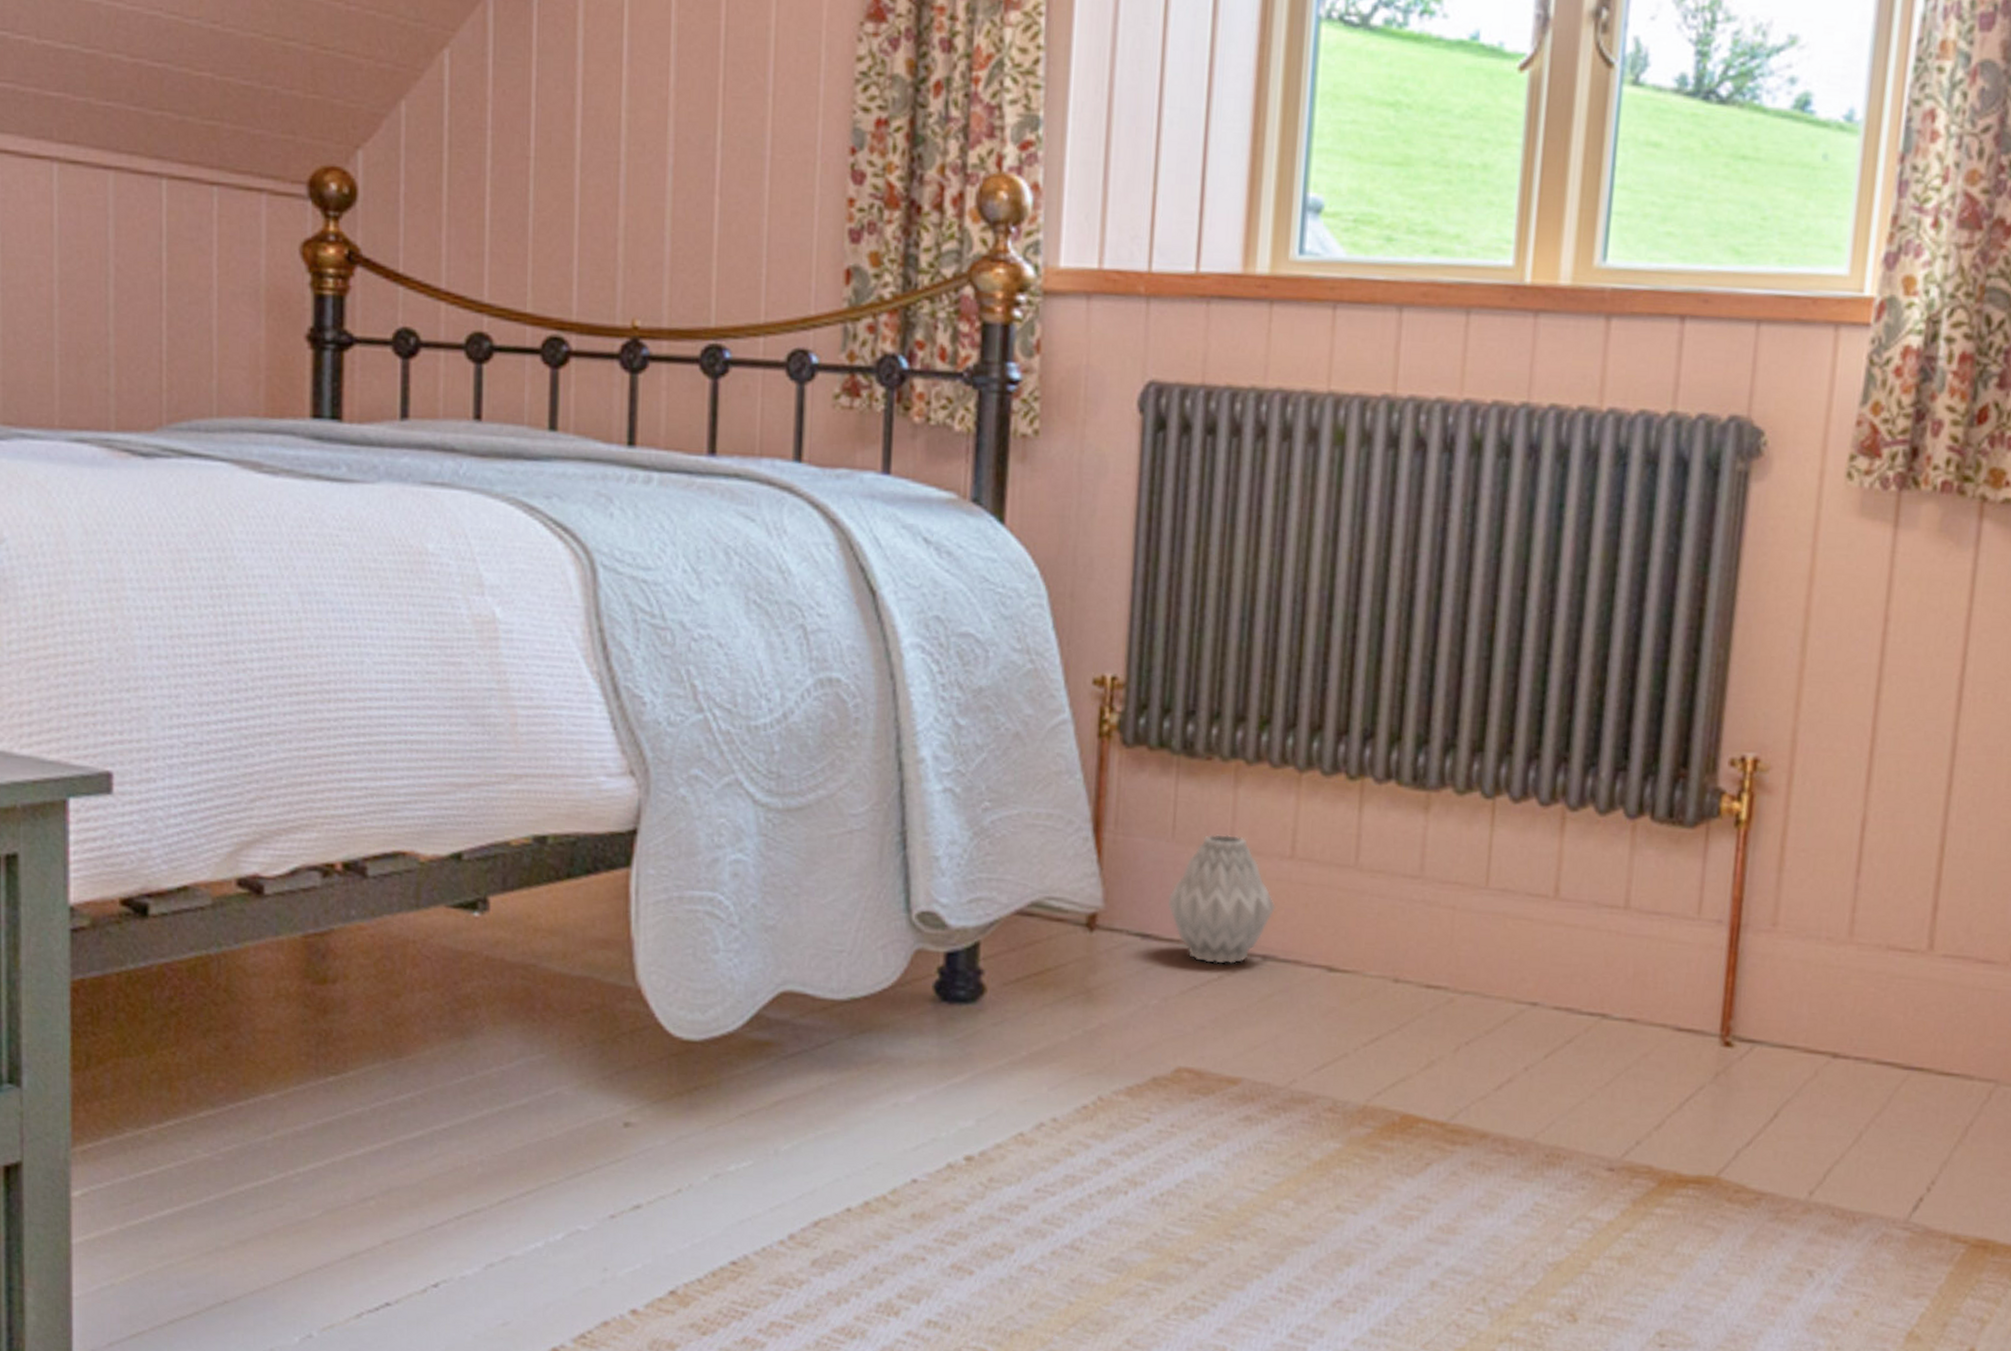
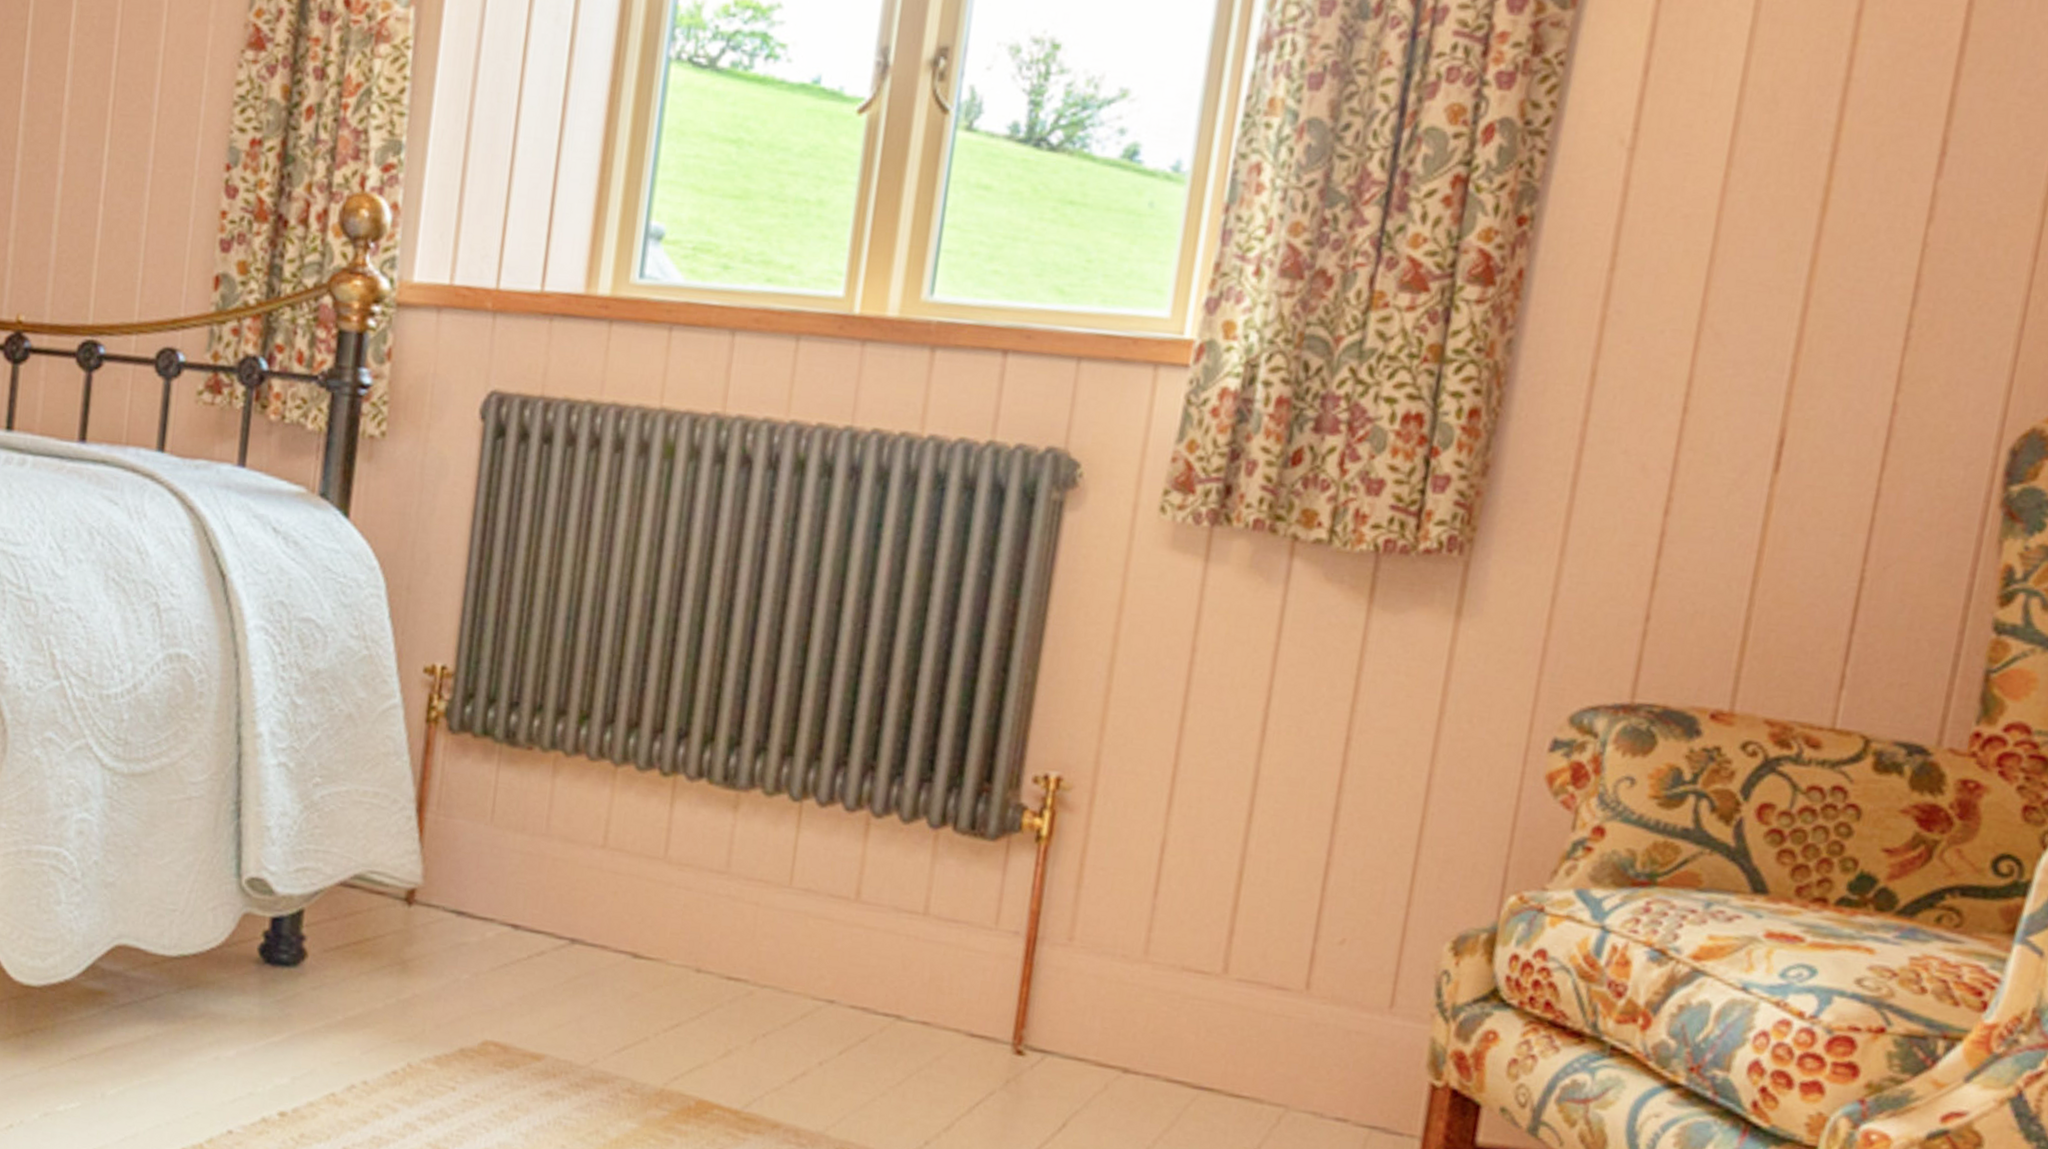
vase: present [1167,834,1276,965] -> none [483,820,586,946]

